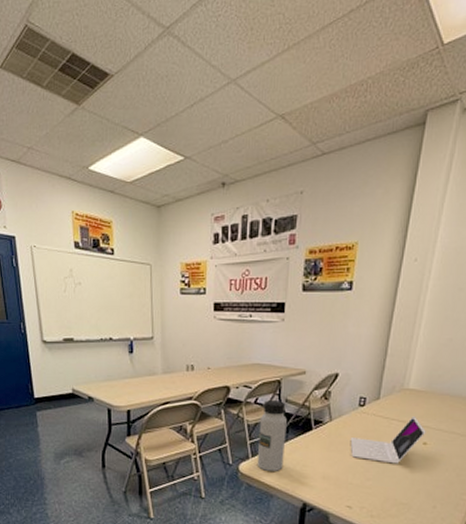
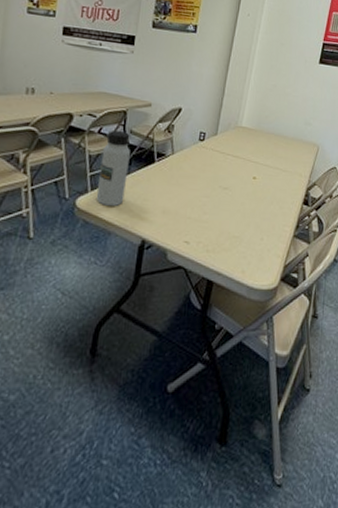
laptop: present [350,415,426,464] -> none [190,151,256,198]

